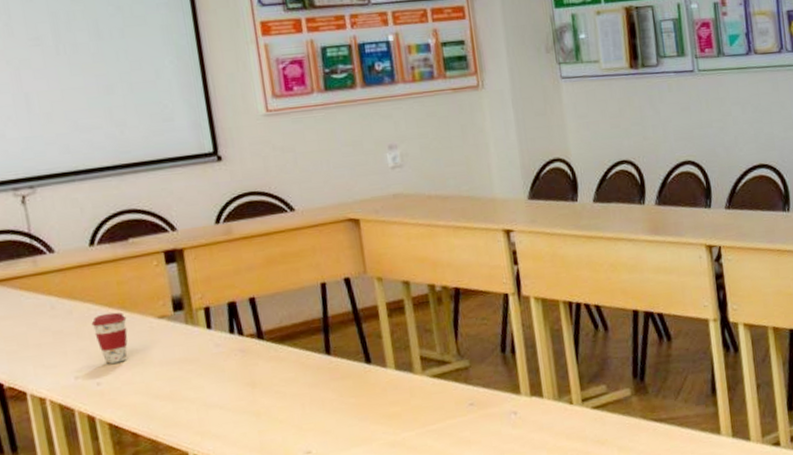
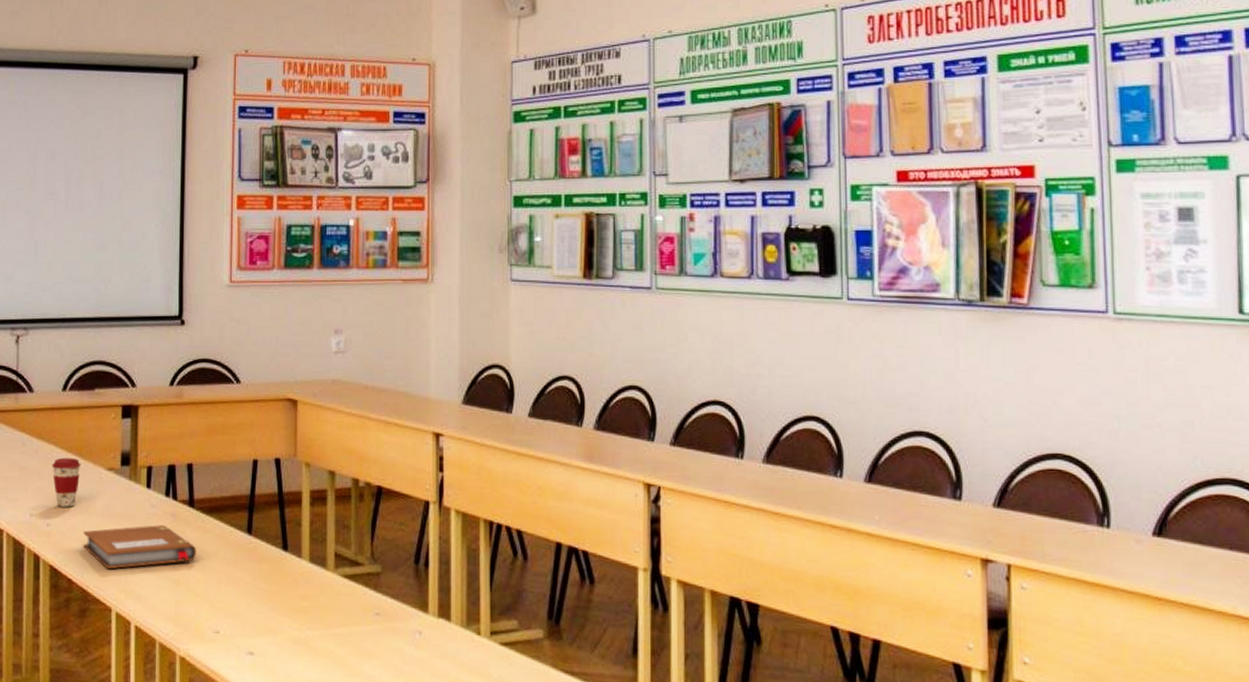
notebook: none [142,362,274,416] -> present [83,525,196,570]

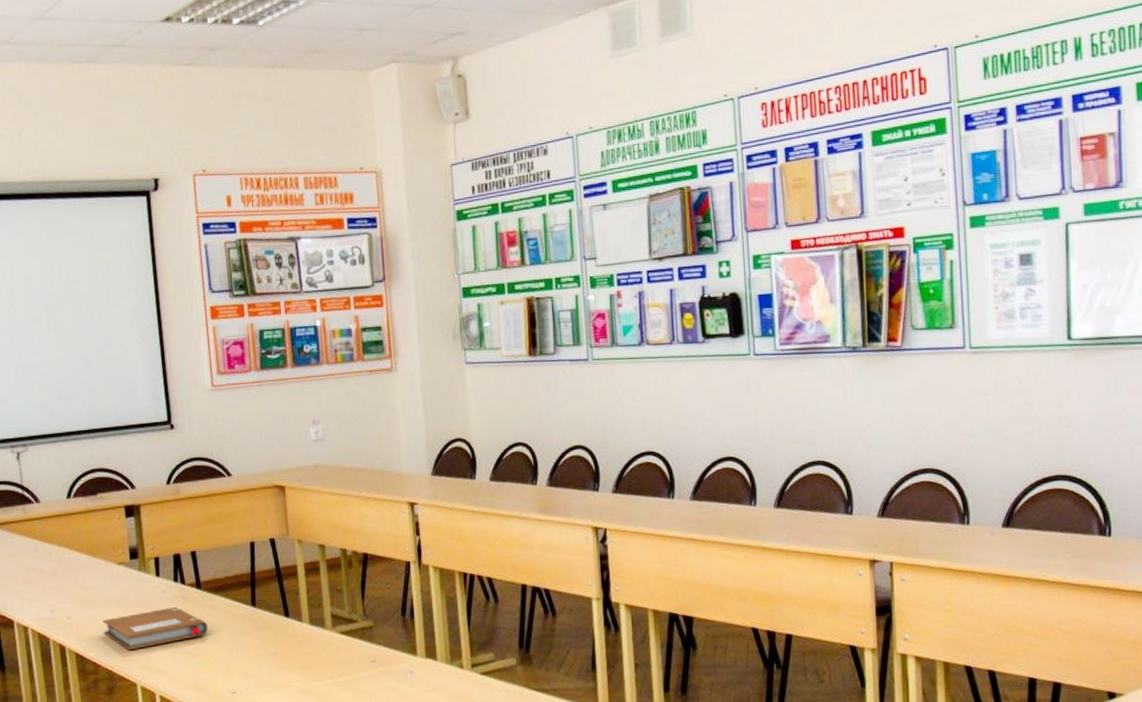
coffee cup: present [52,457,81,507] -> none [65,557,94,601]

